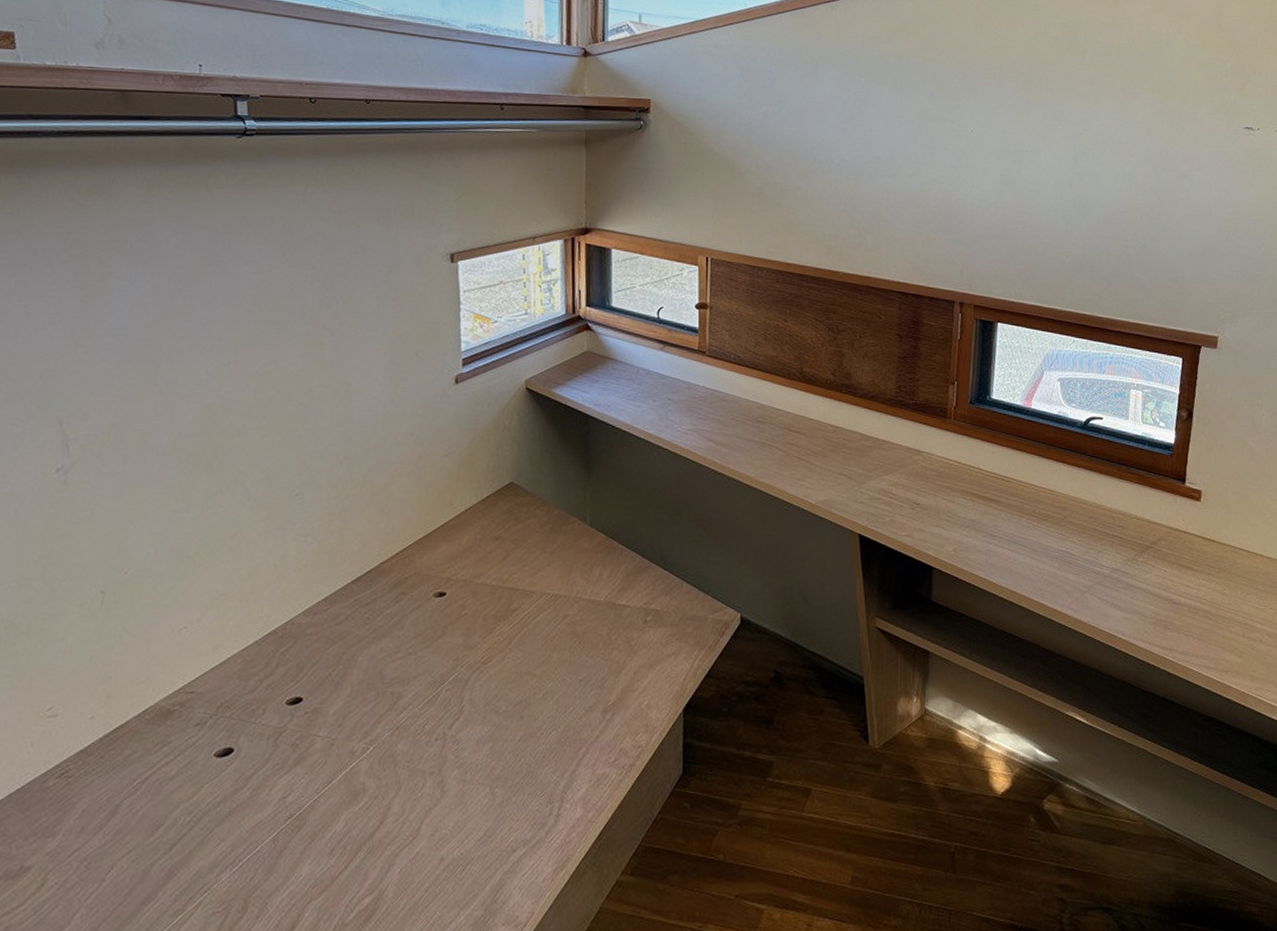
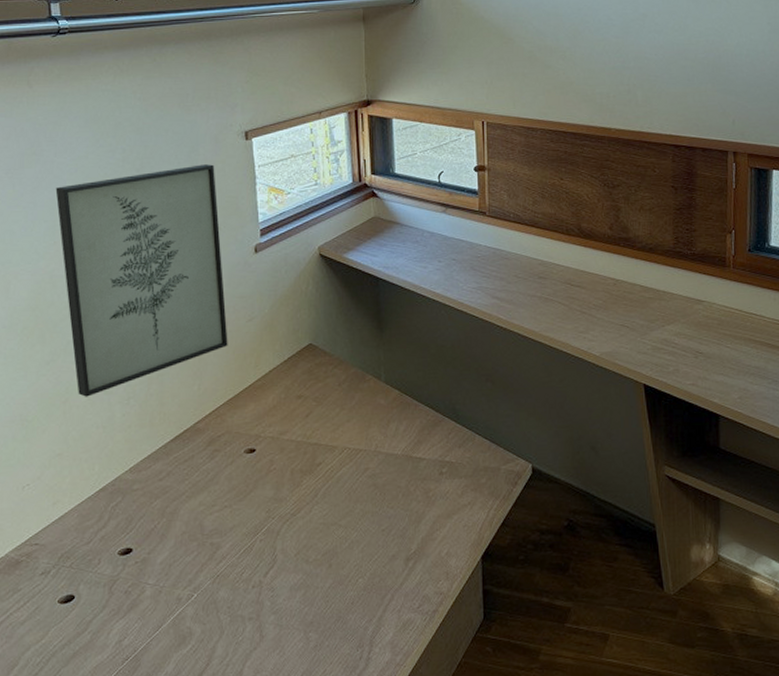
wall art: none [233,286,421,533] -> present [55,164,228,397]

